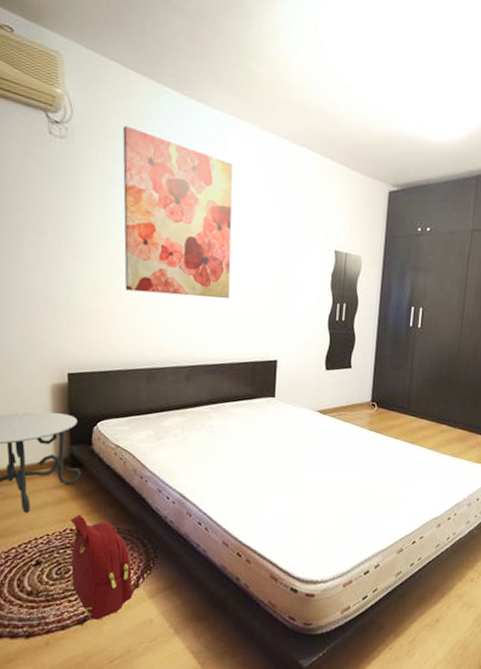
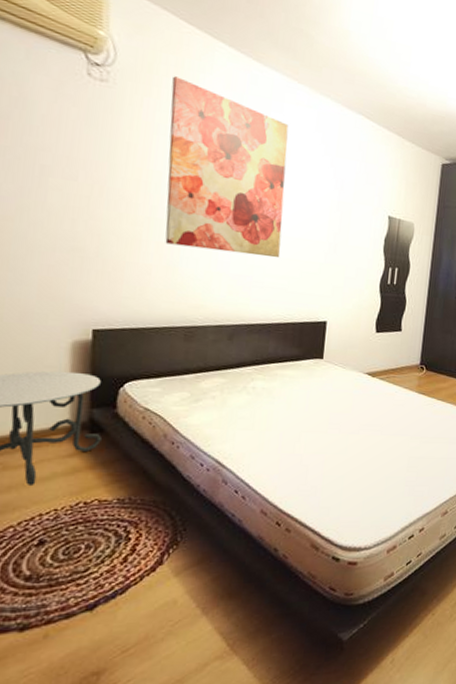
backpack: present [69,515,133,620] -> none [78,486,156,605]

